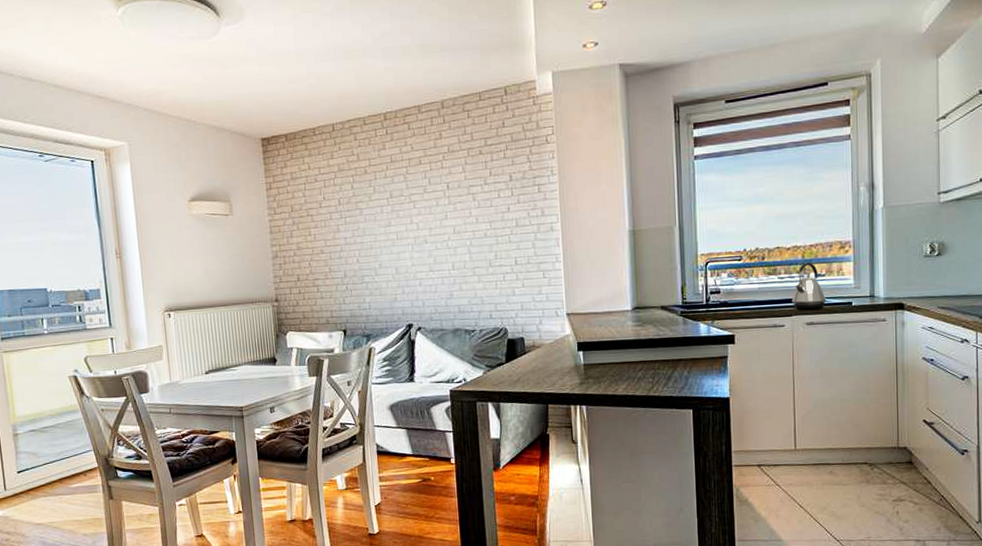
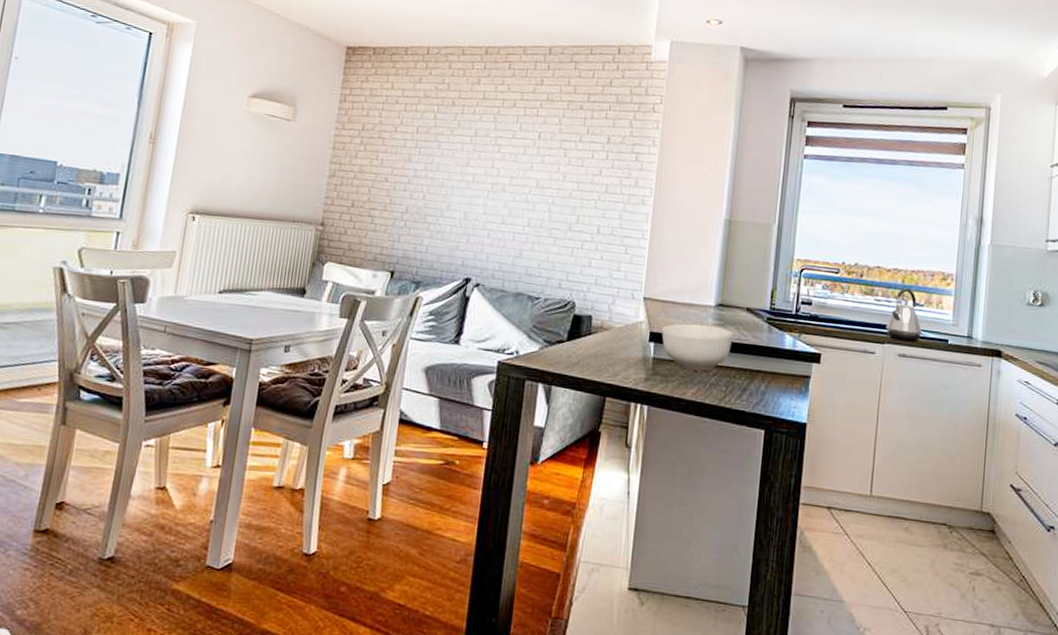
bowl: none [586,327,653,370] -> present [661,323,734,372]

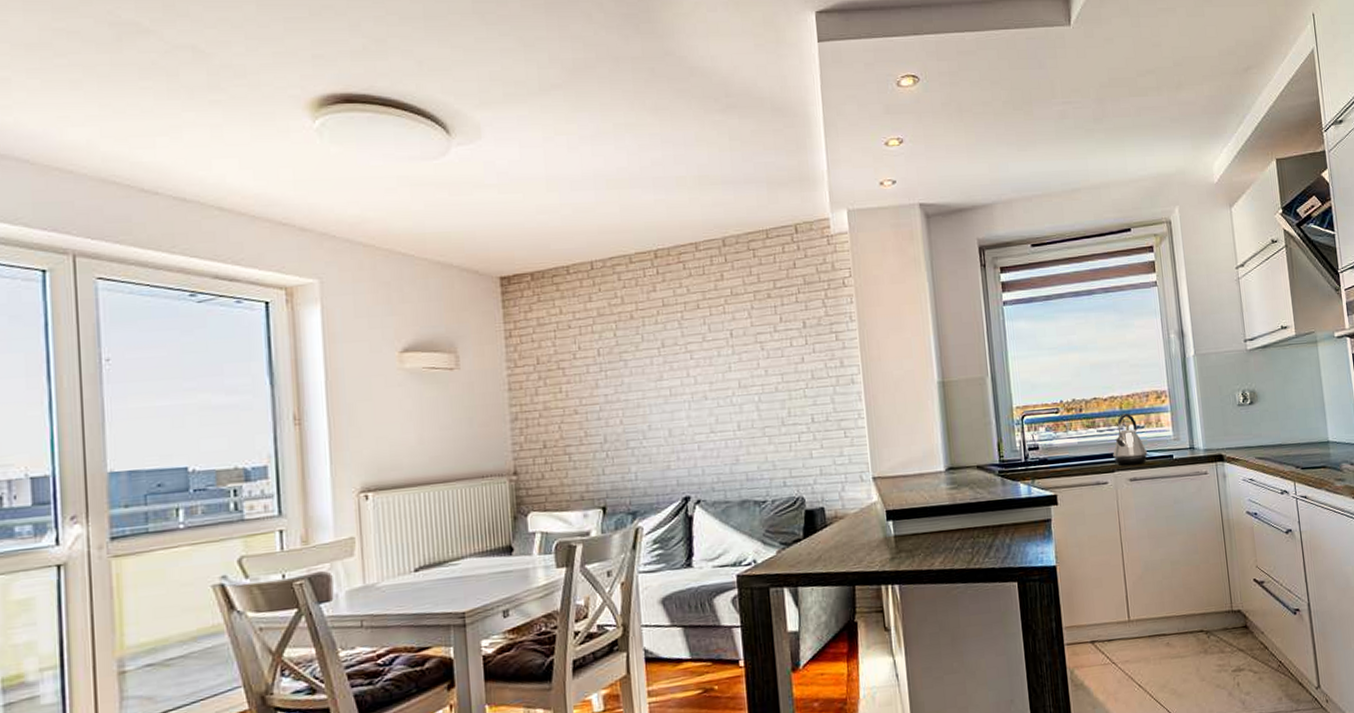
bowl: present [661,323,734,372] -> none [896,490,970,541]

